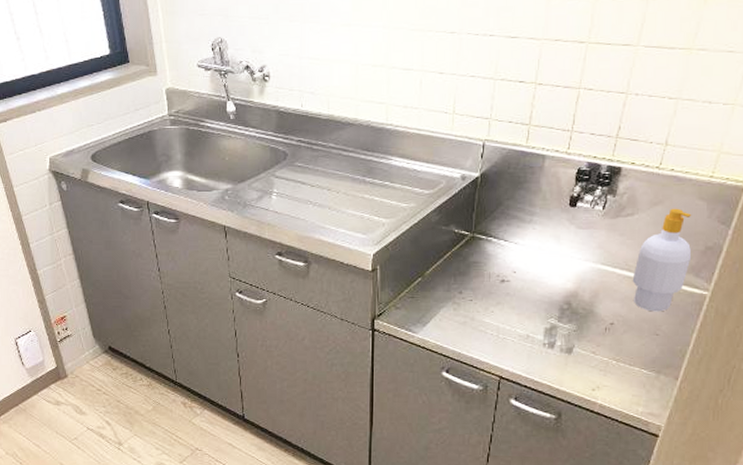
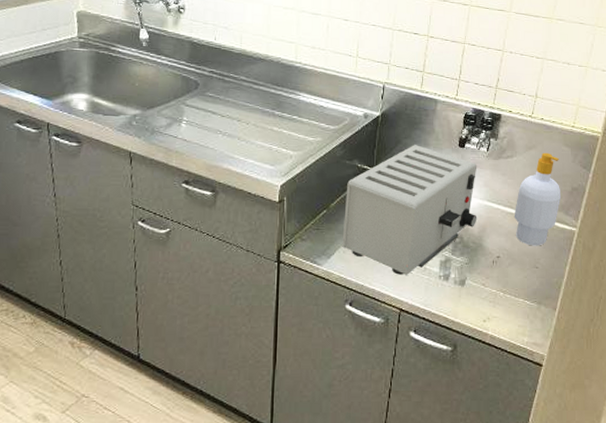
toaster: none [438,206,591,344] -> present [342,145,477,276]

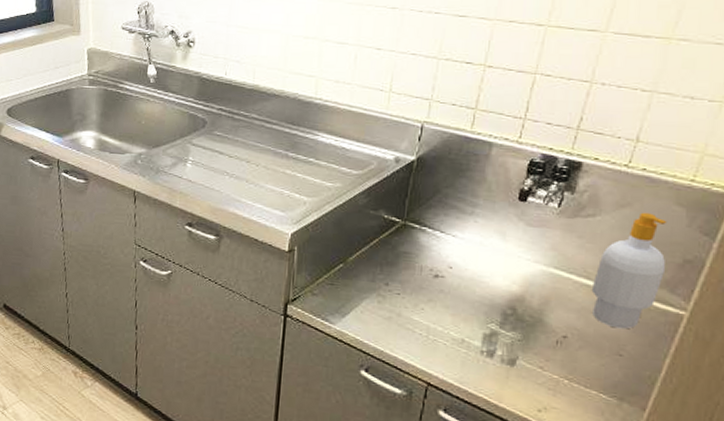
toaster: present [342,145,477,276] -> none [360,195,543,347]

